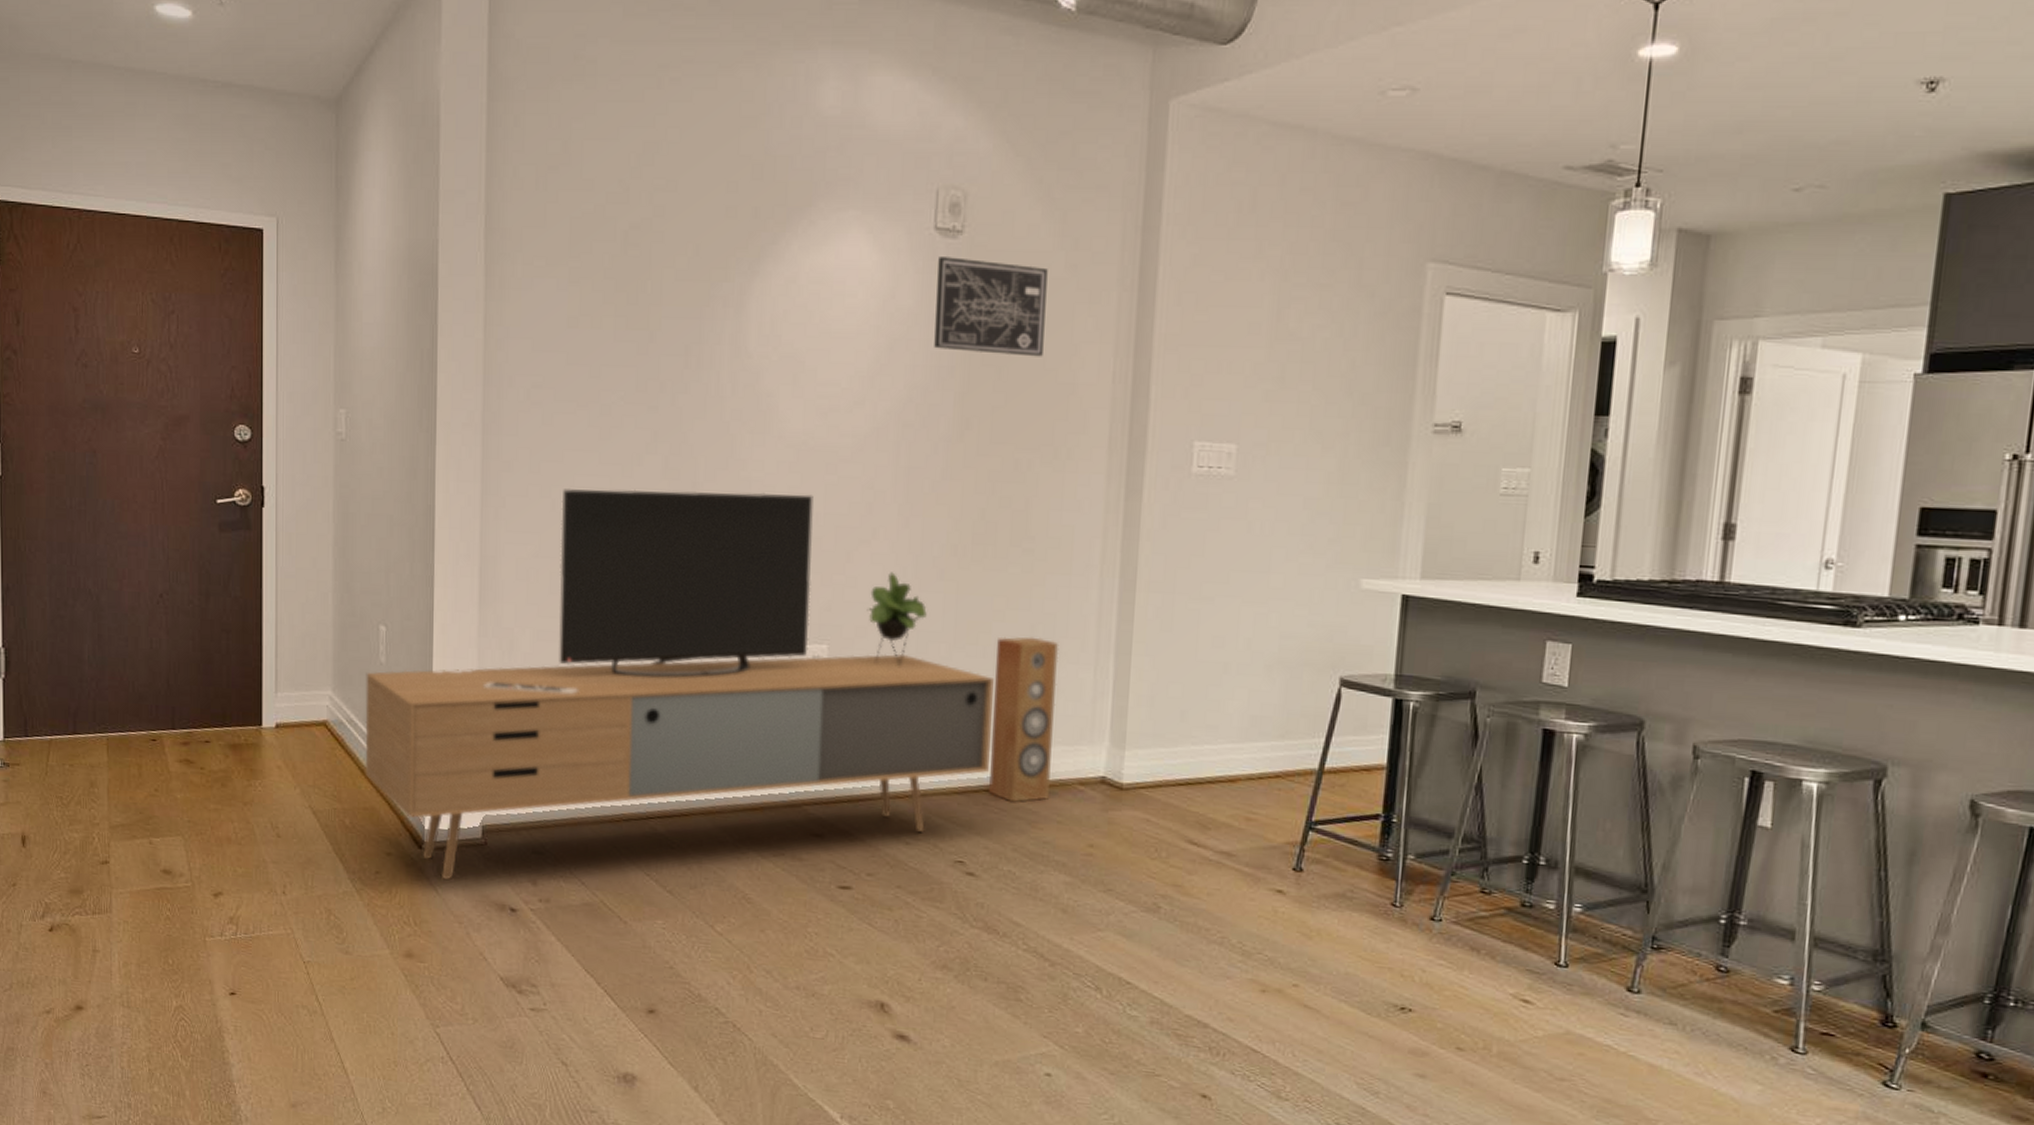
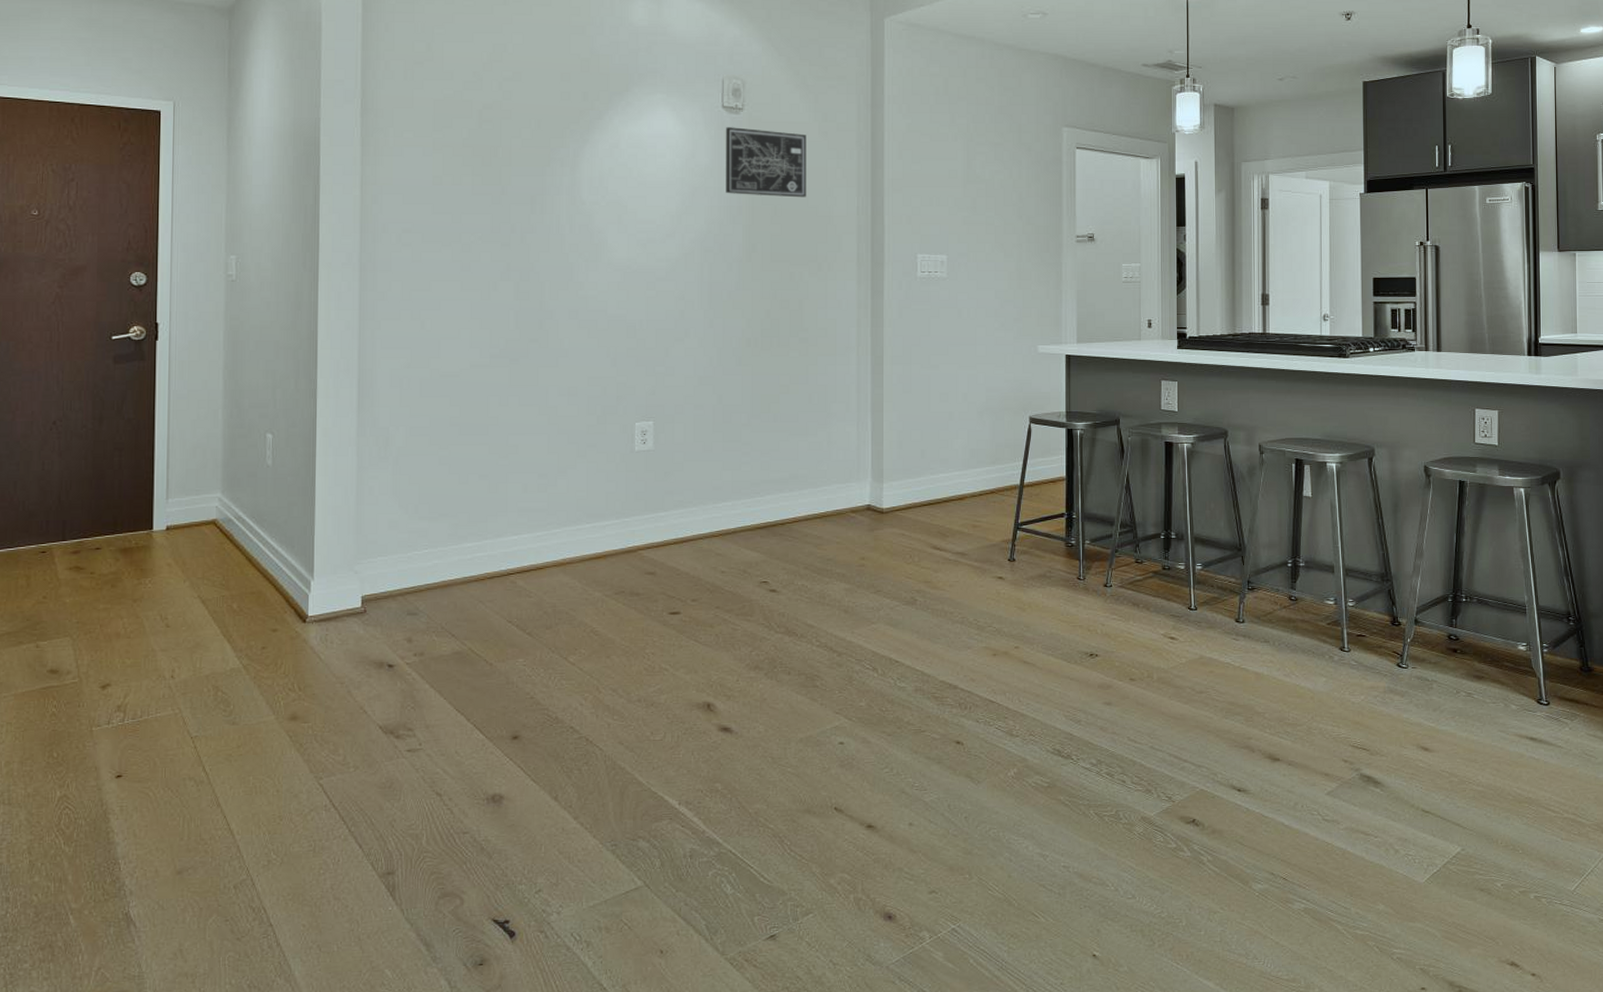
media console: present [365,489,994,879] -> none [252,306,783,646]
speaker: present [989,637,1060,803] -> none [784,403,831,532]

